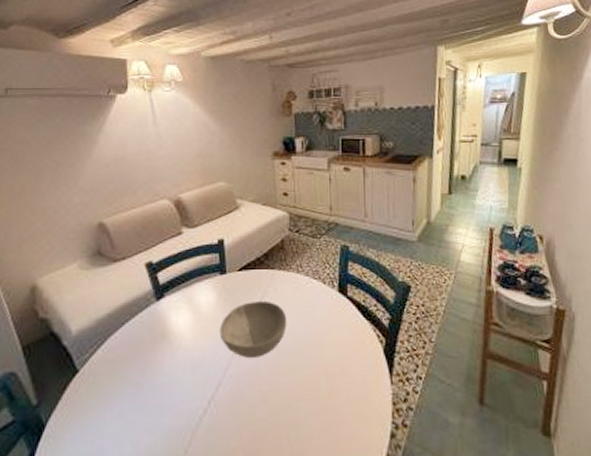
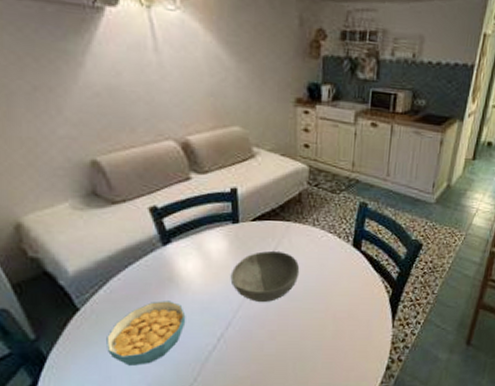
cereal bowl: none [101,359,177,434] -> present [106,301,186,366]

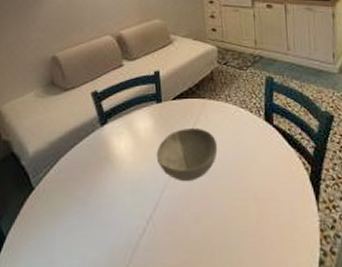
cereal bowl: present [106,301,186,366] -> none [53,180,119,249]

